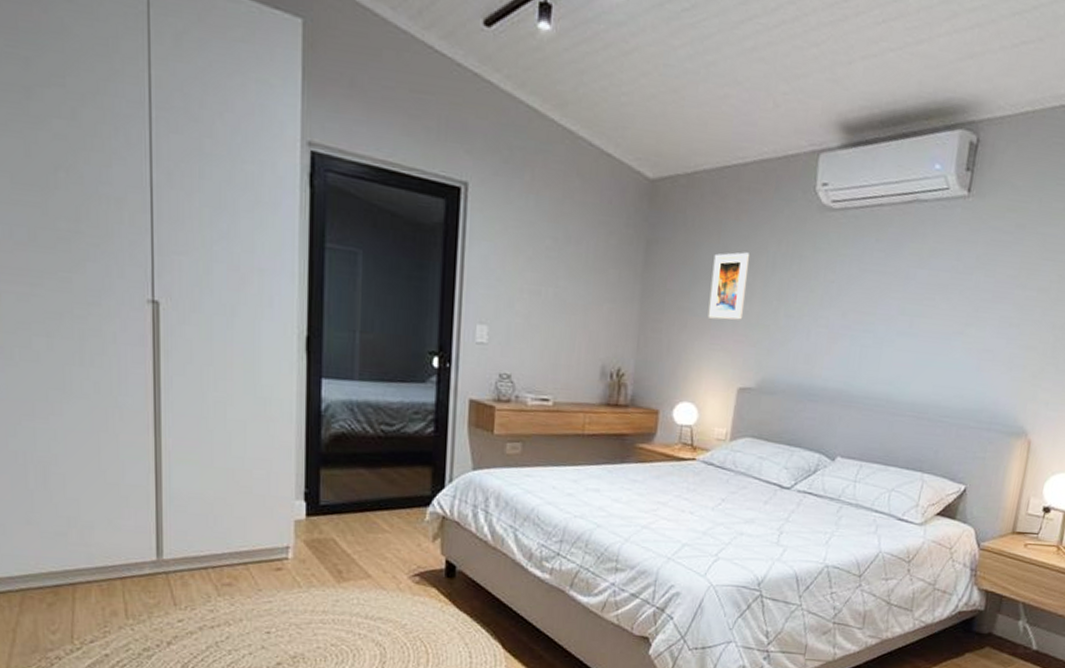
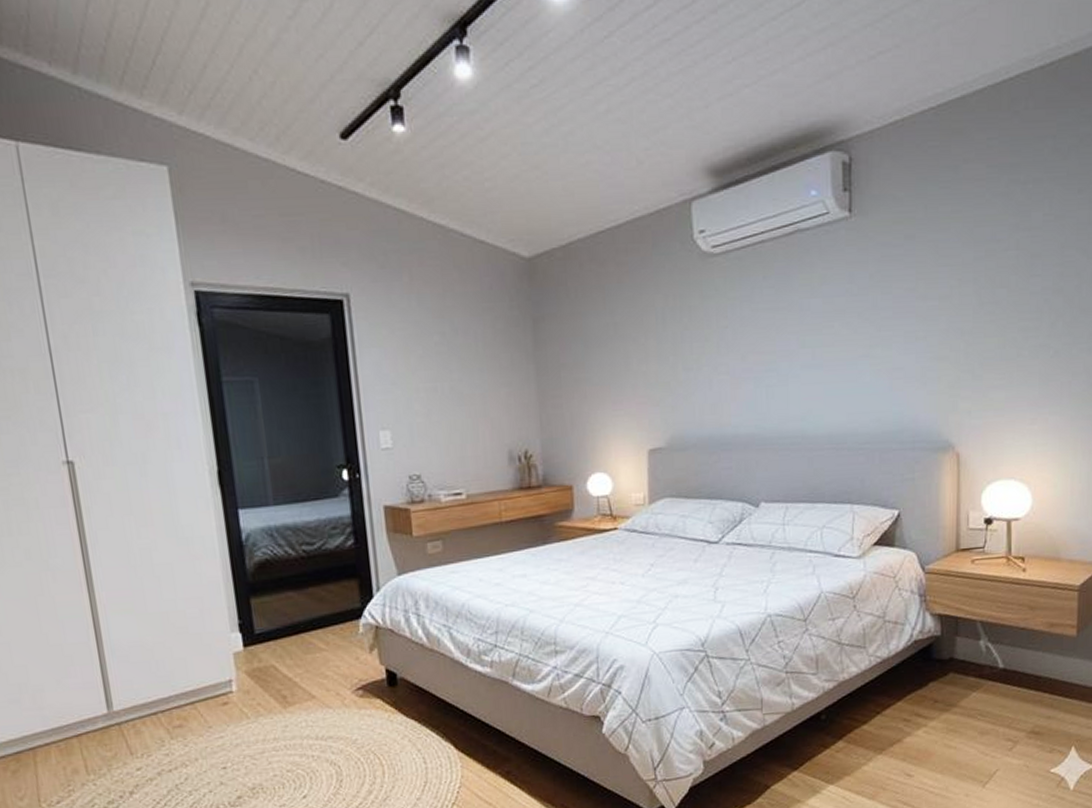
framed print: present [707,252,751,320] -> none [602,313,642,385]

